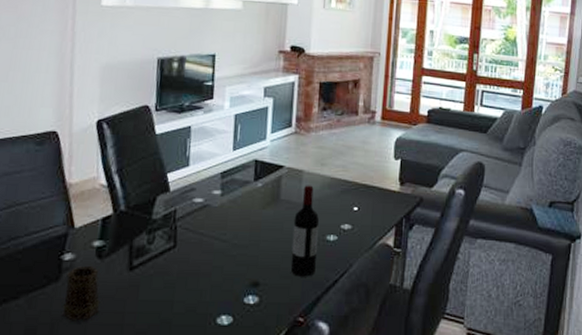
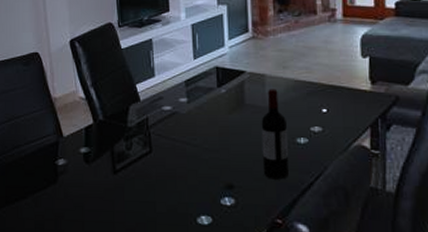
mug: present [63,265,100,321] -> none [62,169,93,218]

